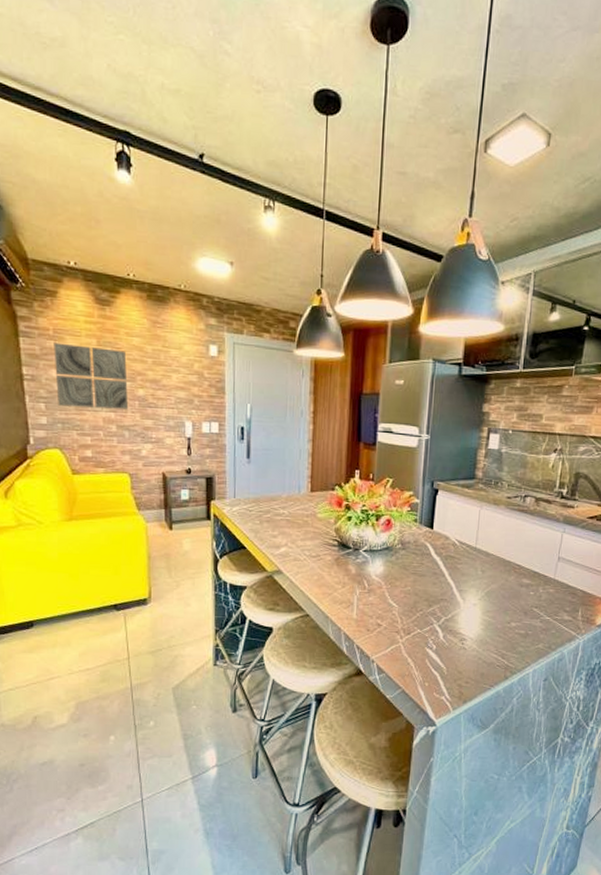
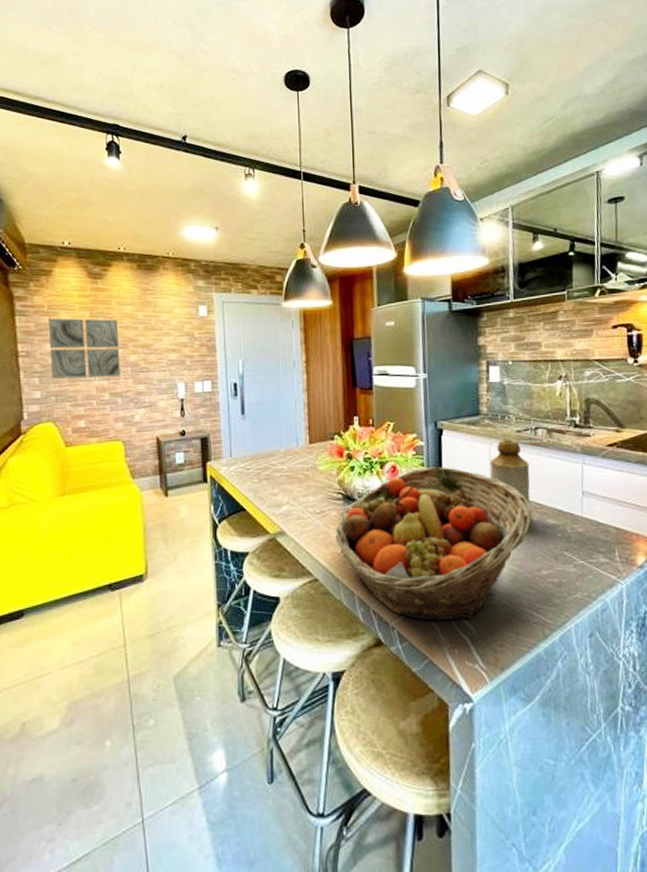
fruit basket: none [328,523,511,659] -> present [335,466,533,622]
bottle: none [477,503,514,579] -> present [489,438,530,521]

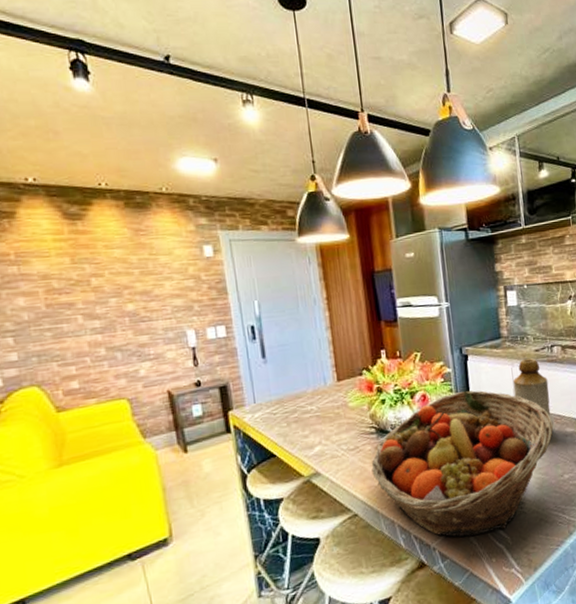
wall art: present [48,318,121,379] -> none [17,265,118,337]

